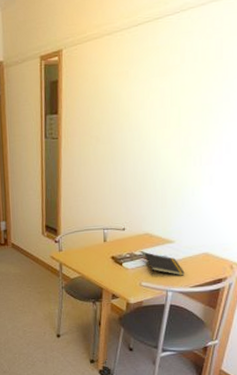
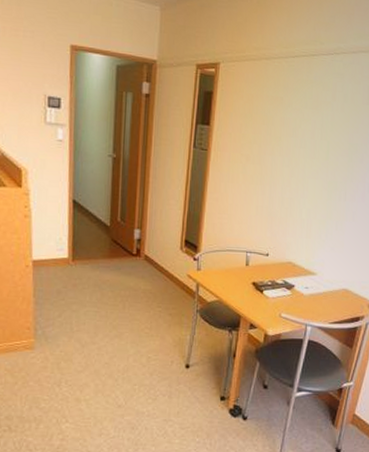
notepad: present [144,253,185,276] -> none [286,283,325,311]

